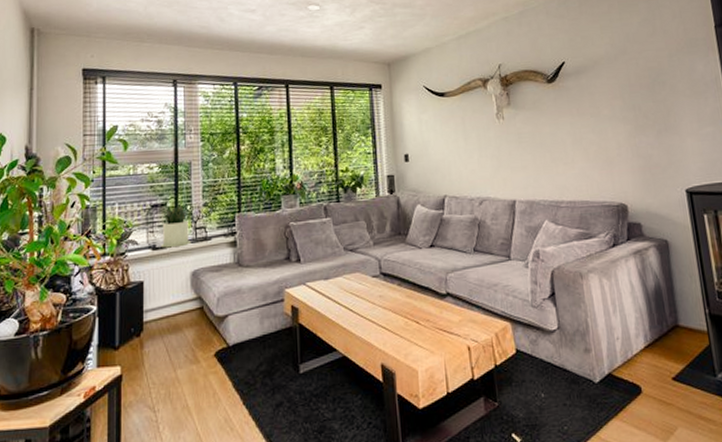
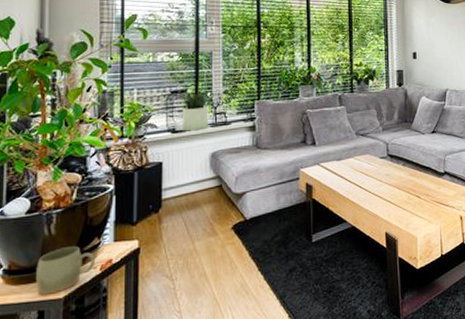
mug: none [24,371,80,423] -> present [36,246,96,295]

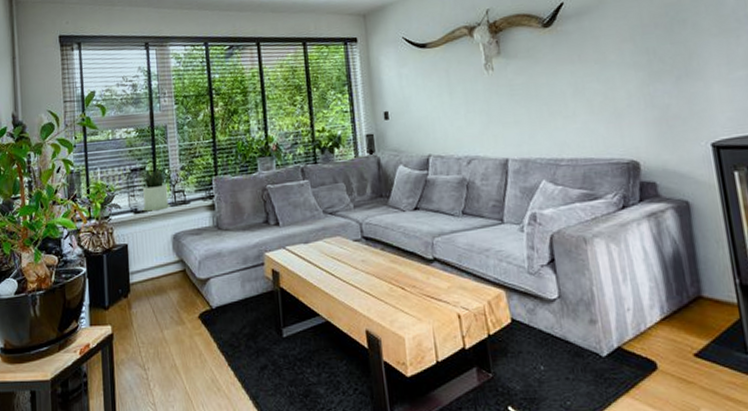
mug: present [36,246,96,295] -> none [26,329,76,376]

